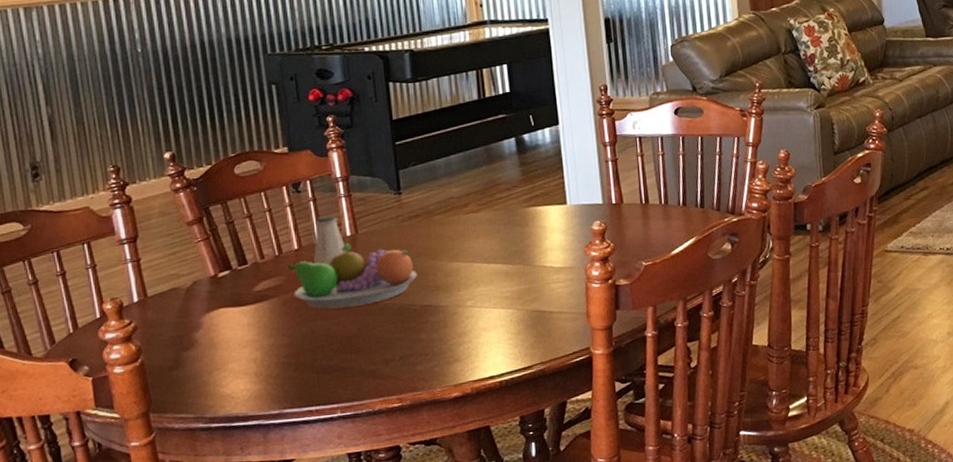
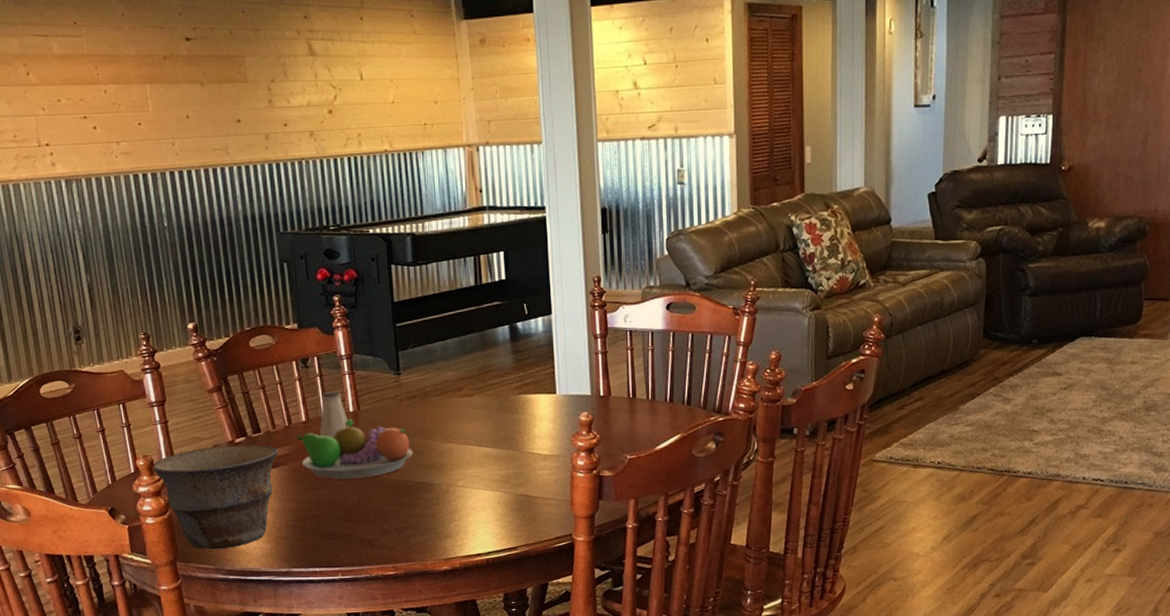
bowl: none [120,277,267,397] -> present [151,444,278,550]

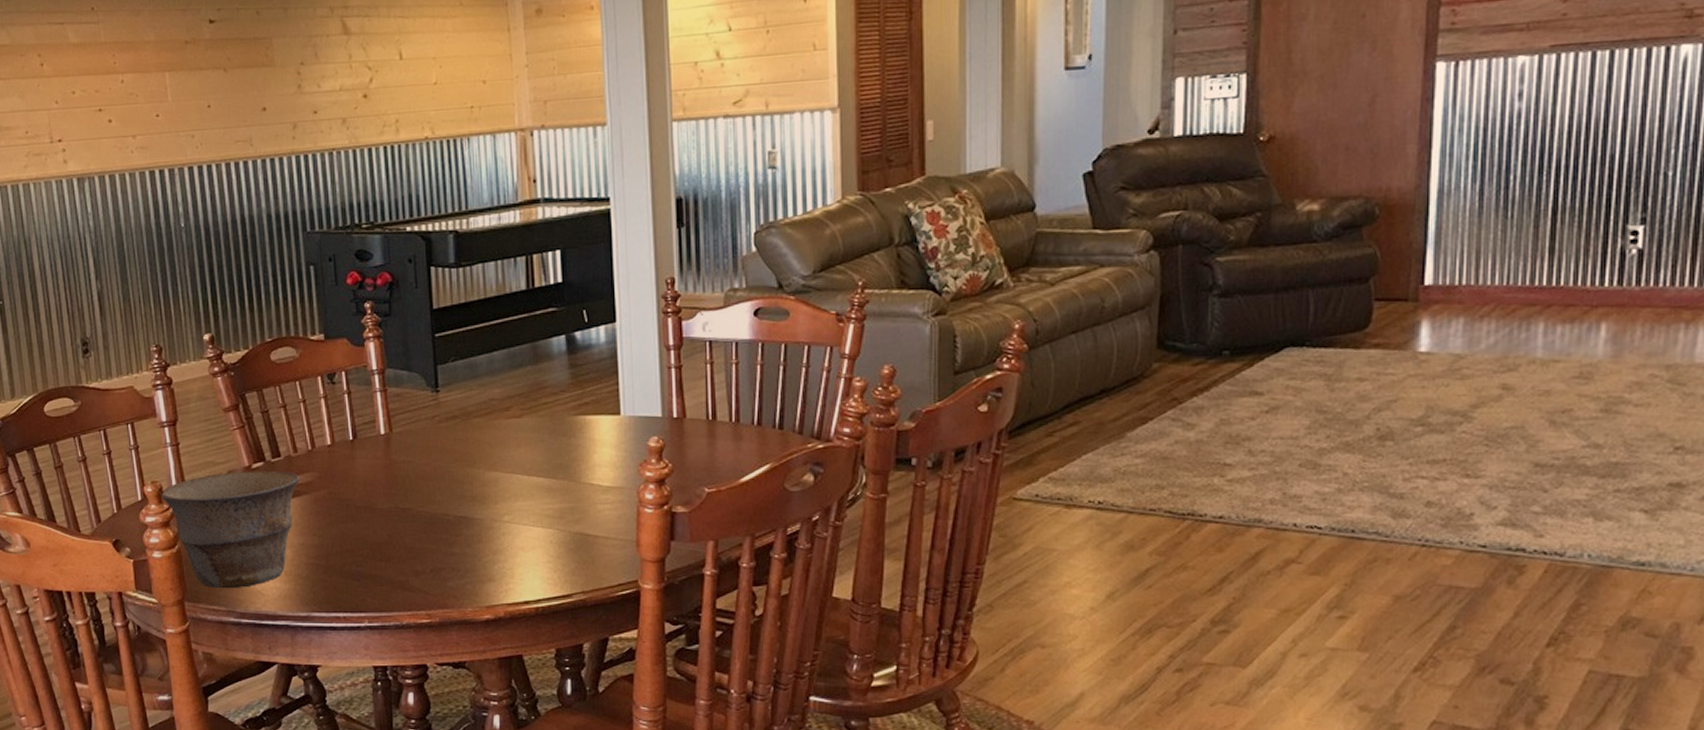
fruit bowl: present [296,418,413,479] -> none [320,442,452,511]
saltshaker: present [319,391,349,439] -> none [346,411,380,465]

